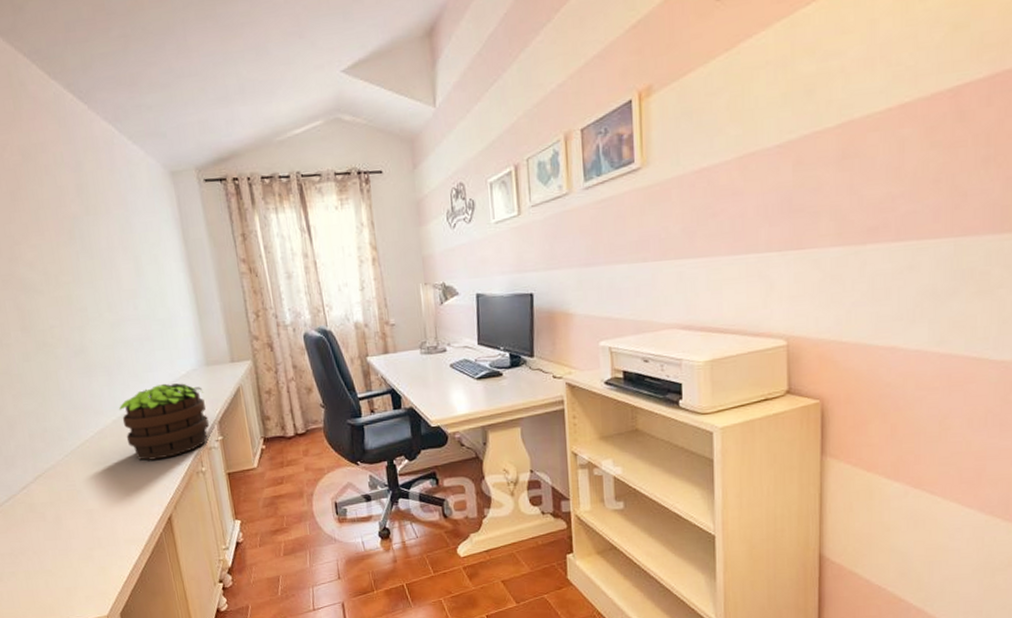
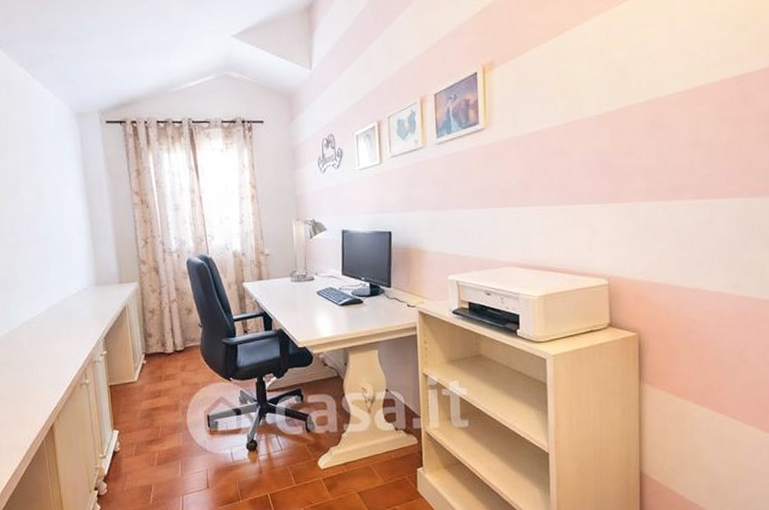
potted plant: present [119,383,209,461] -> none [12,300,95,372]

